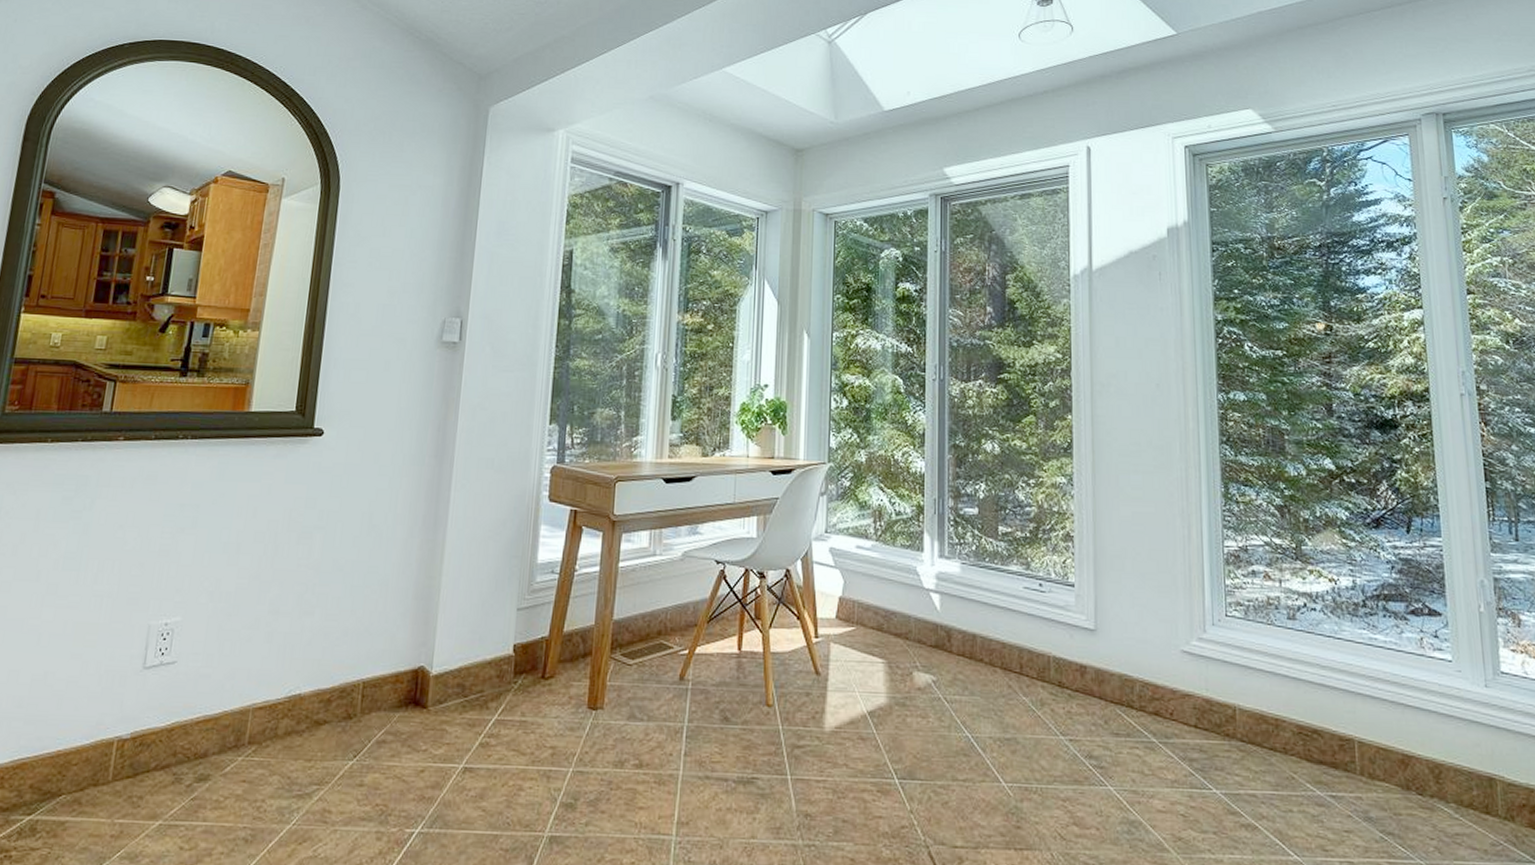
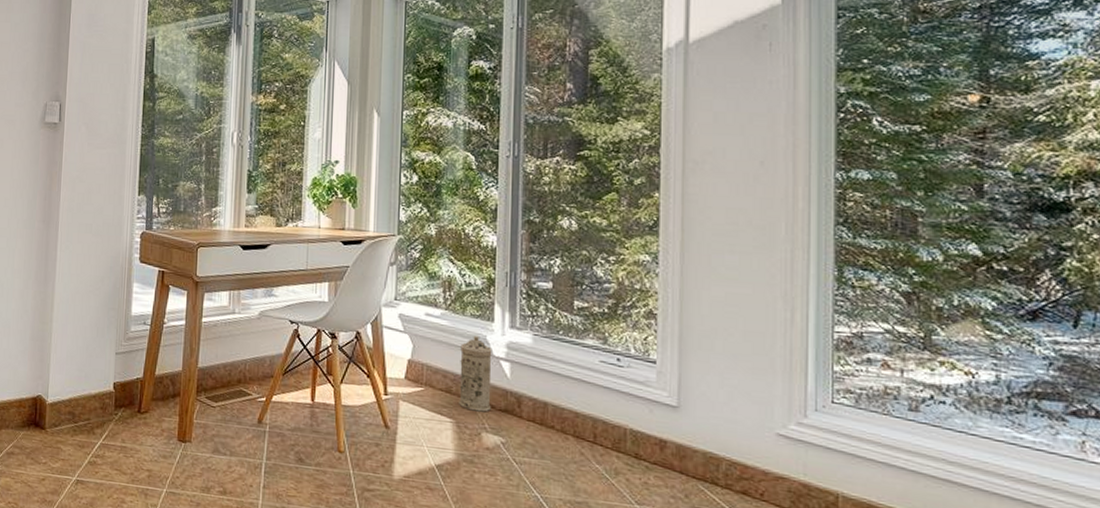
water filter: none [890,567,922,649] -> present [459,336,492,412]

